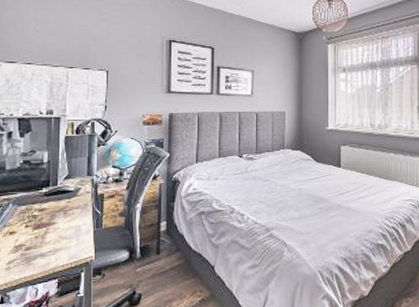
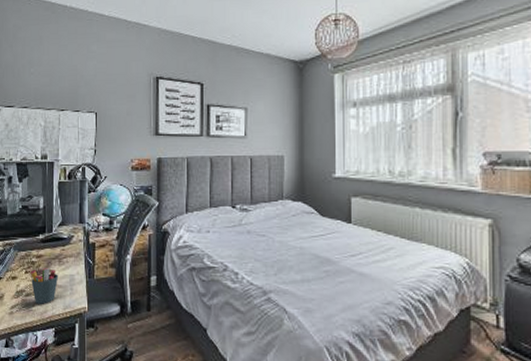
pen holder: none [31,221,64,257] -> present [30,268,59,304]

